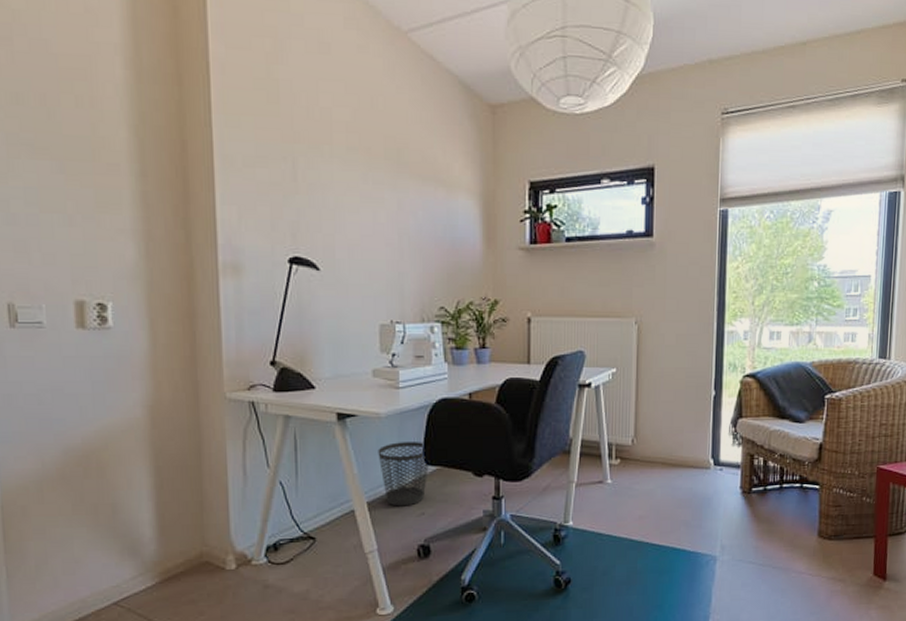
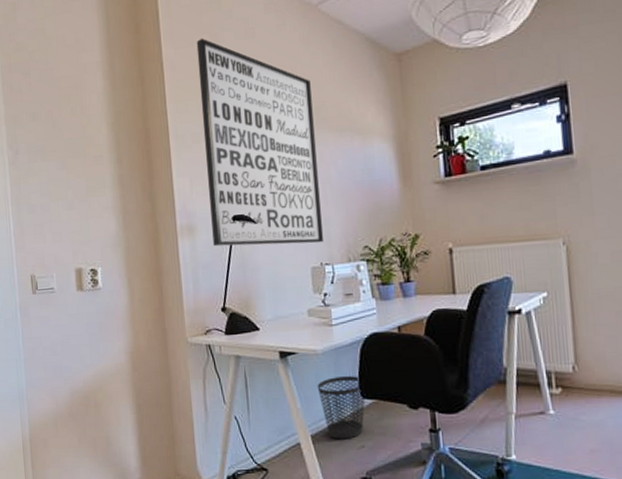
wall art: none [255,41,395,299] -> present [196,38,323,247]

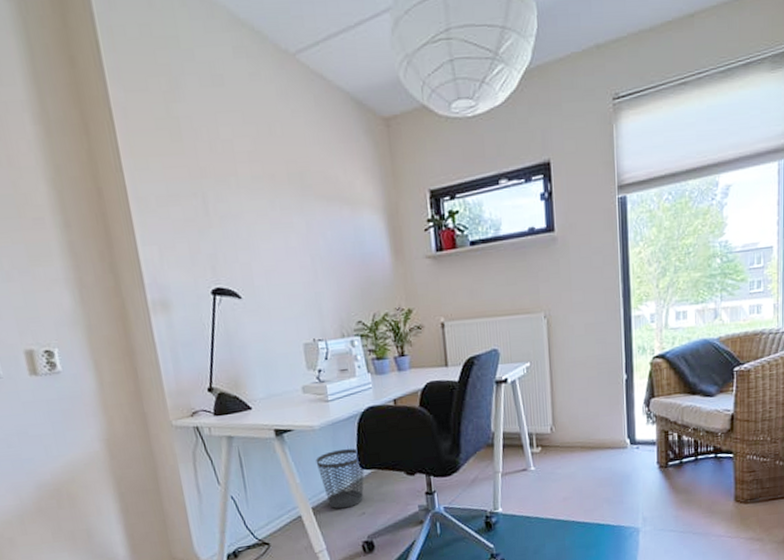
wall art: present [196,38,323,247] -> none [151,81,315,324]

